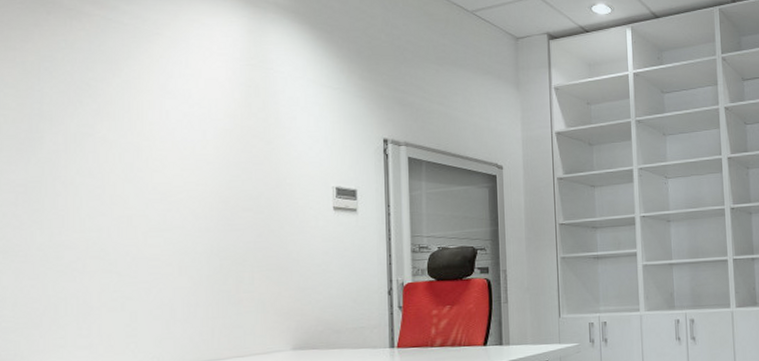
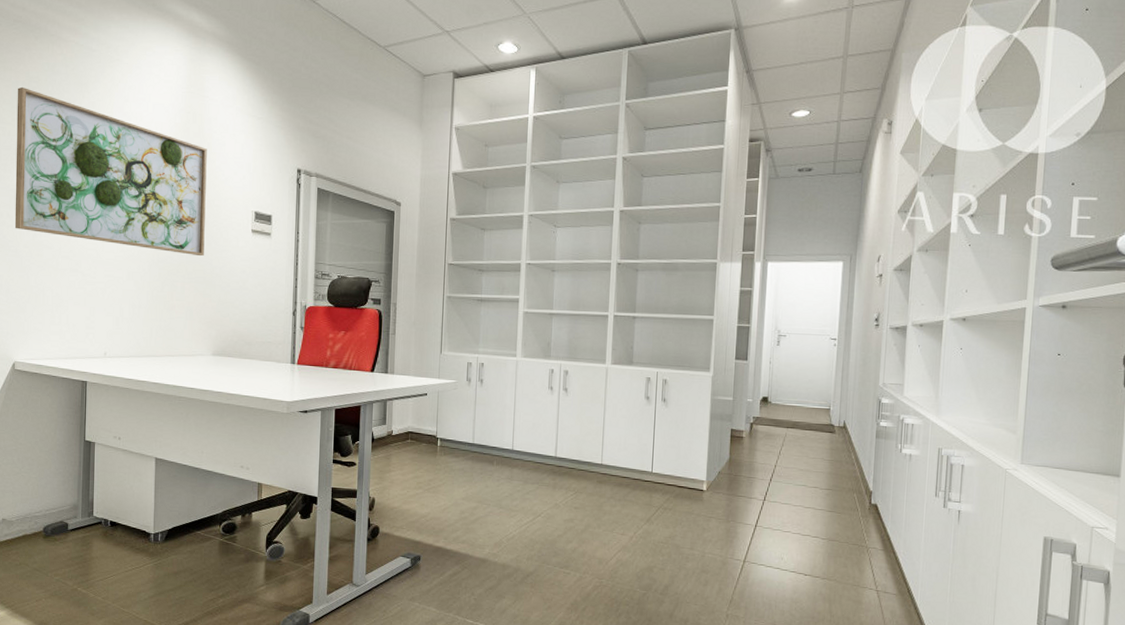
wall art: none [23,67,276,241] -> present [14,86,207,257]

